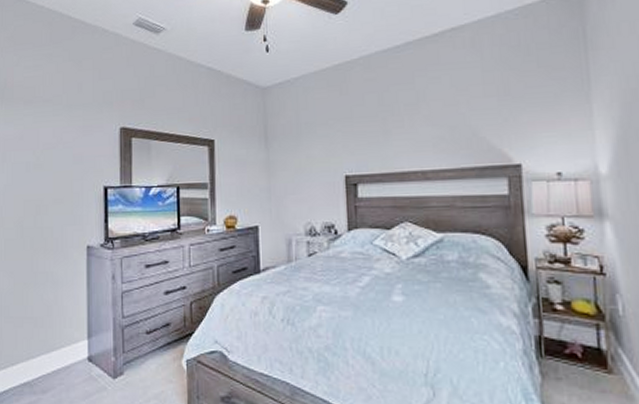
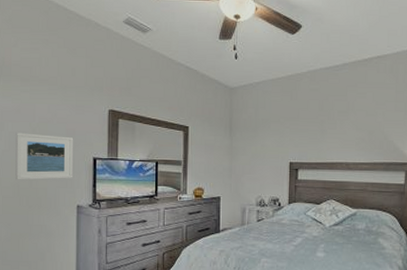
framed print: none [18,162,82,219] -> present [15,133,74,180]

